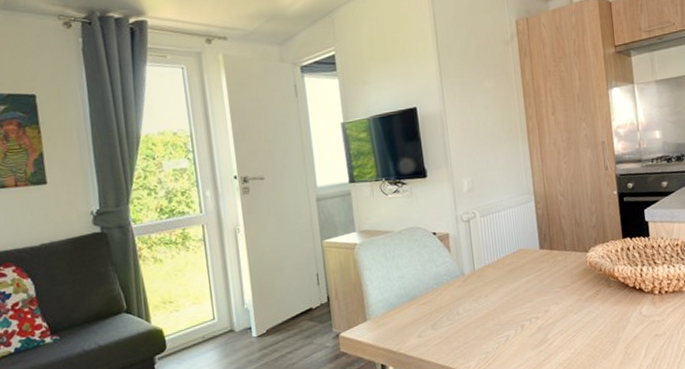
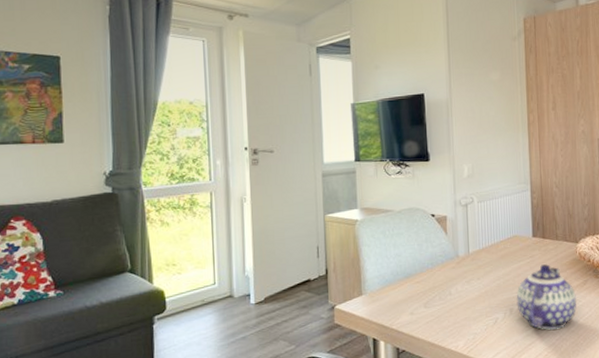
teapot: none [527,276,590,345] -> present [516,264,577,331]

